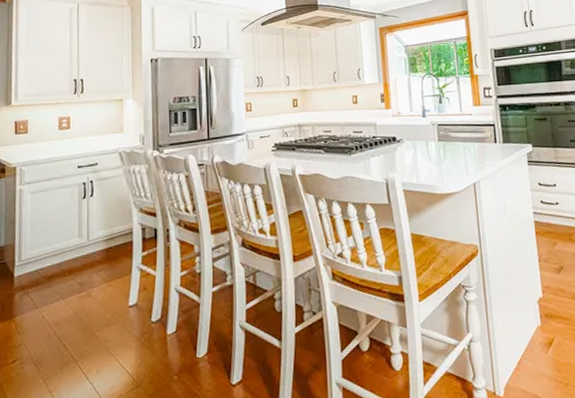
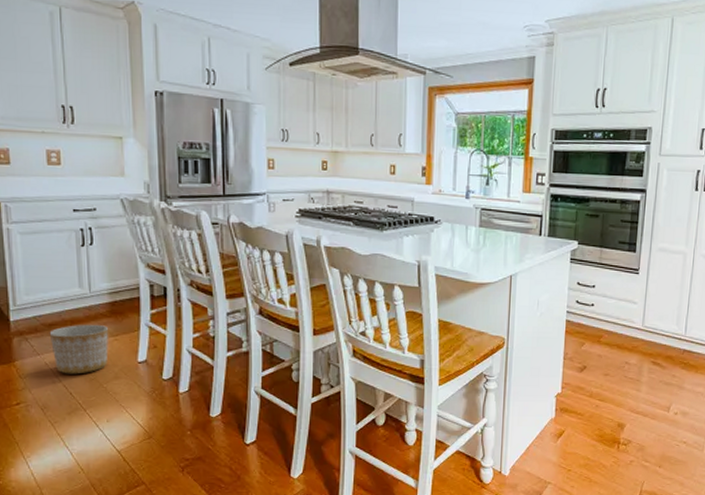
planter: none [48,272,102,326] -> present [49,325,108,375]

